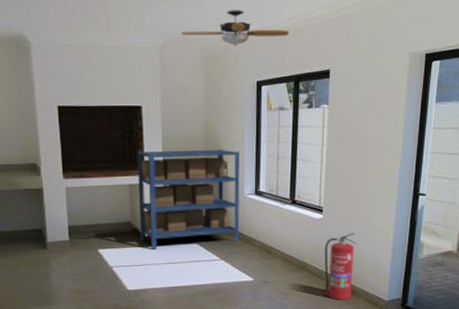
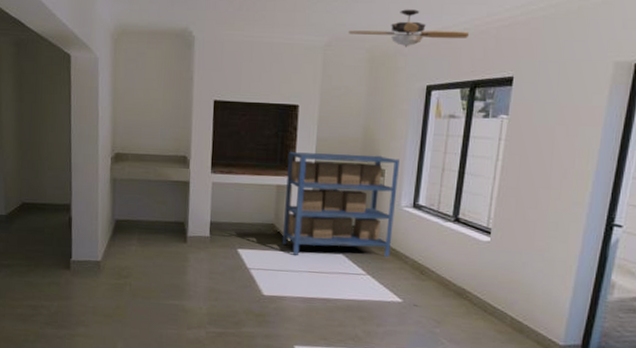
fire extinguisher: present [324,233,358,300] -> none [484,262,530,338]

